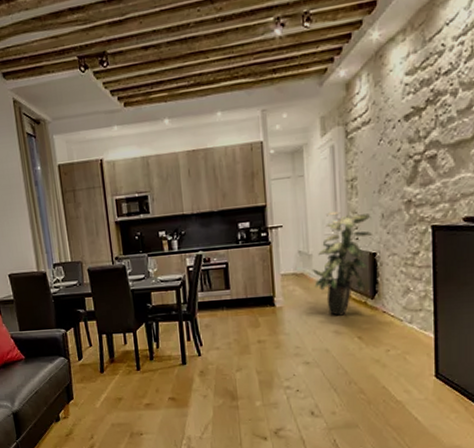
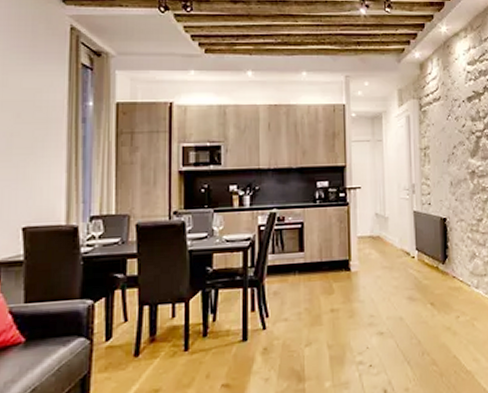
indoor plant: present [312,211,372,316] -> none [388,176,442,281]

